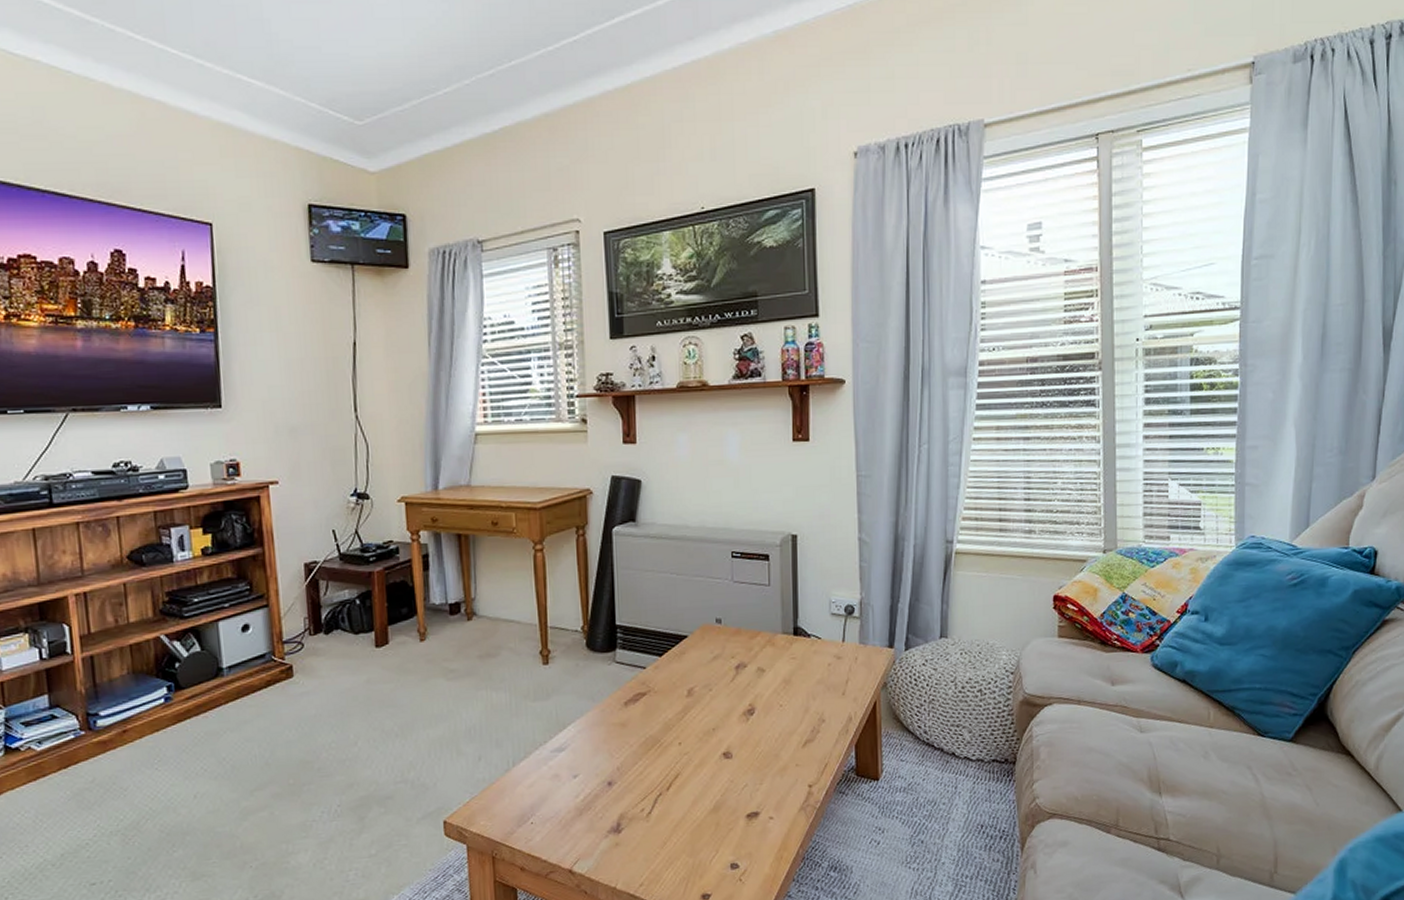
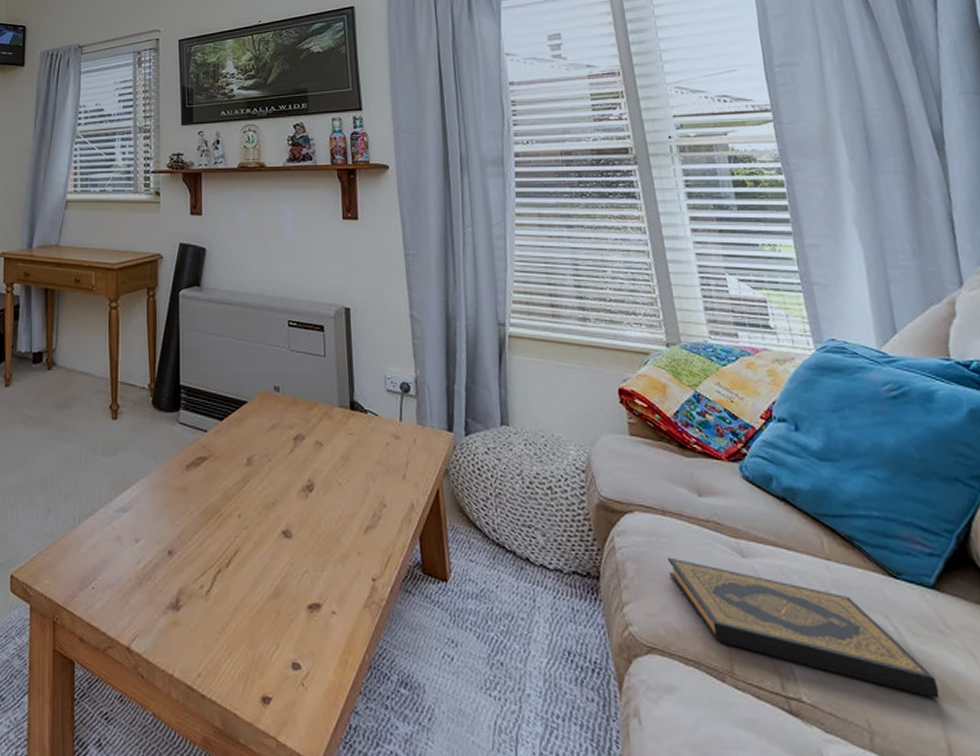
hardback book: none [1076,739,1278,825] -> present [667,557,940,699]

